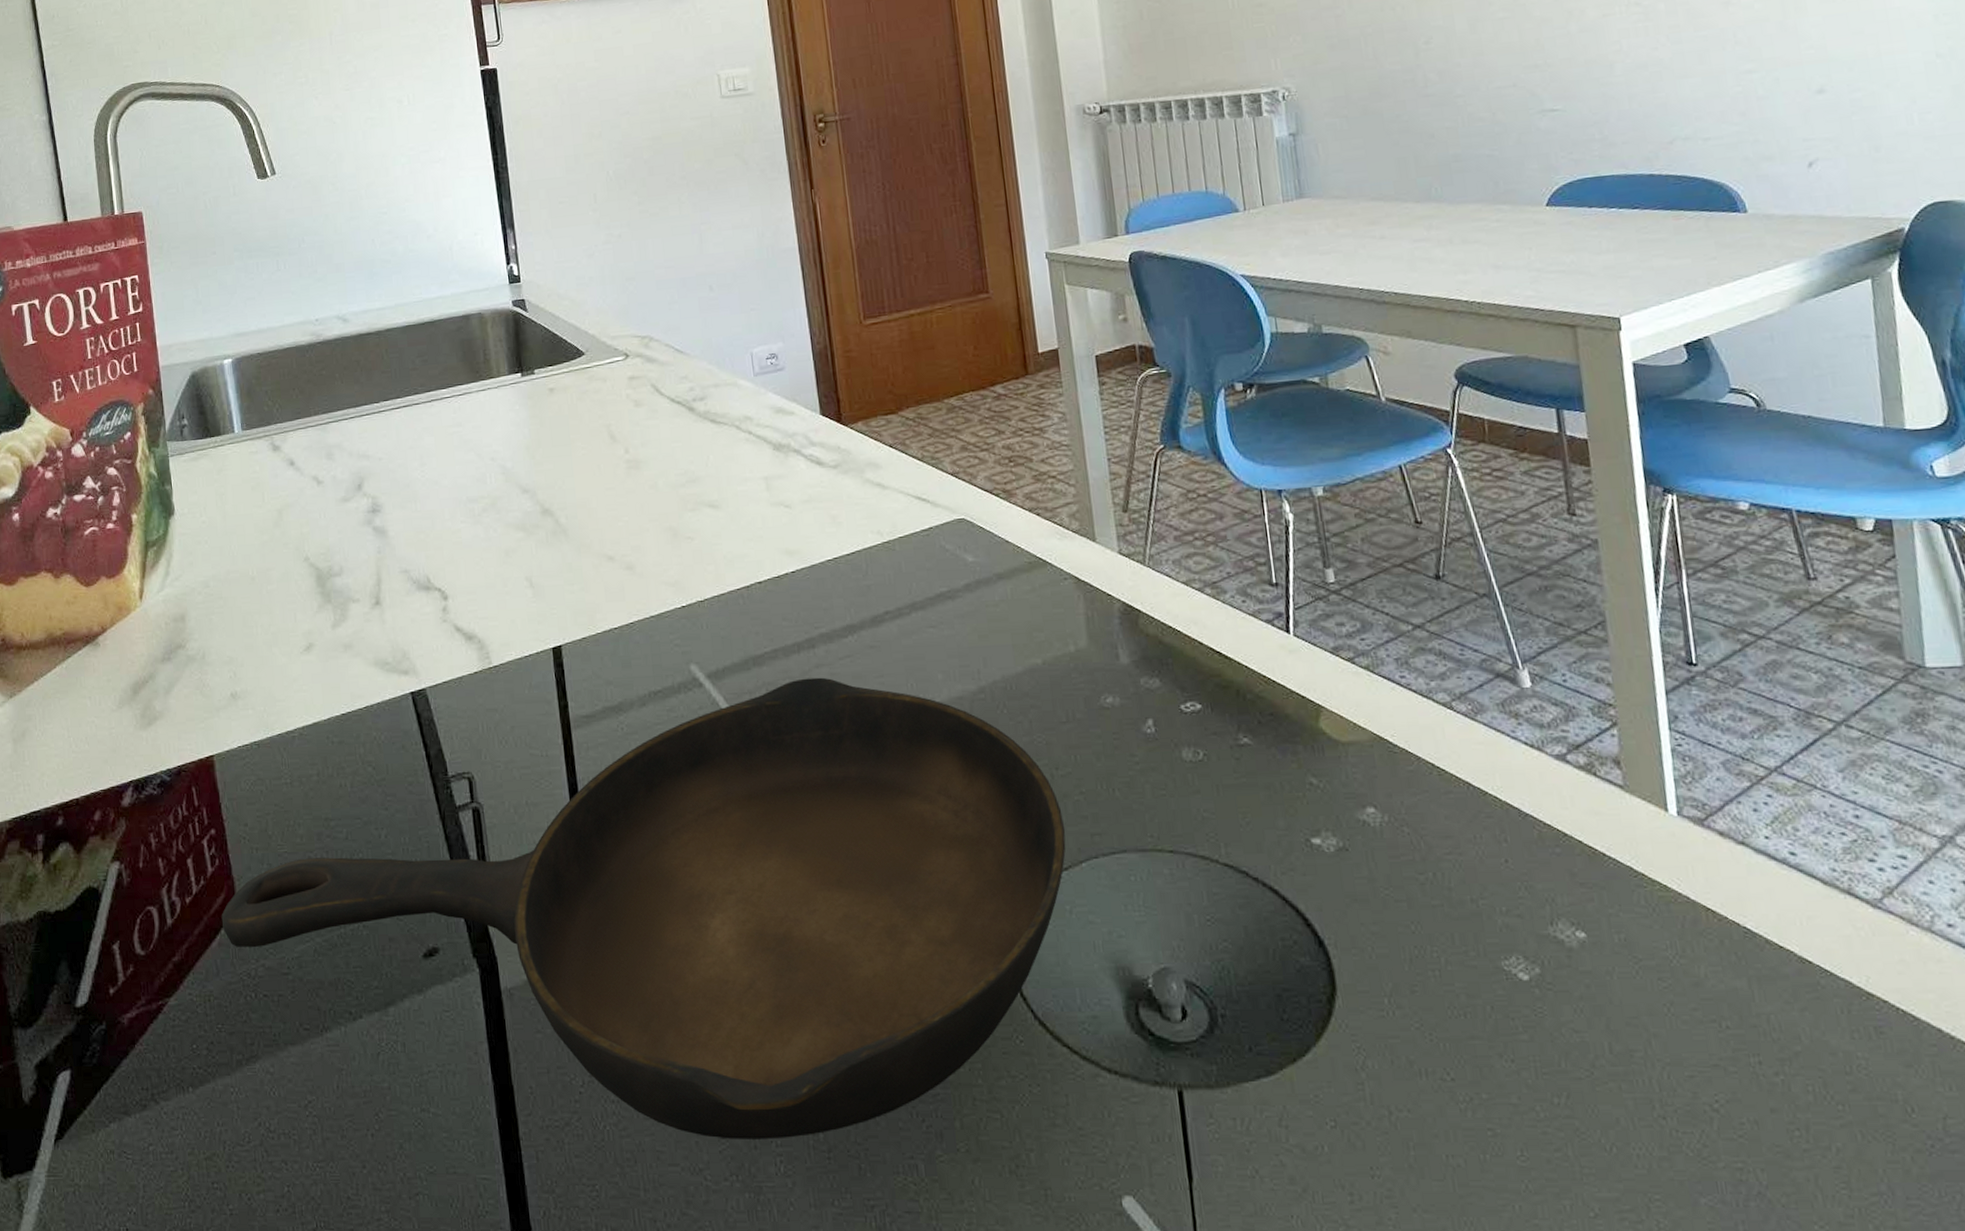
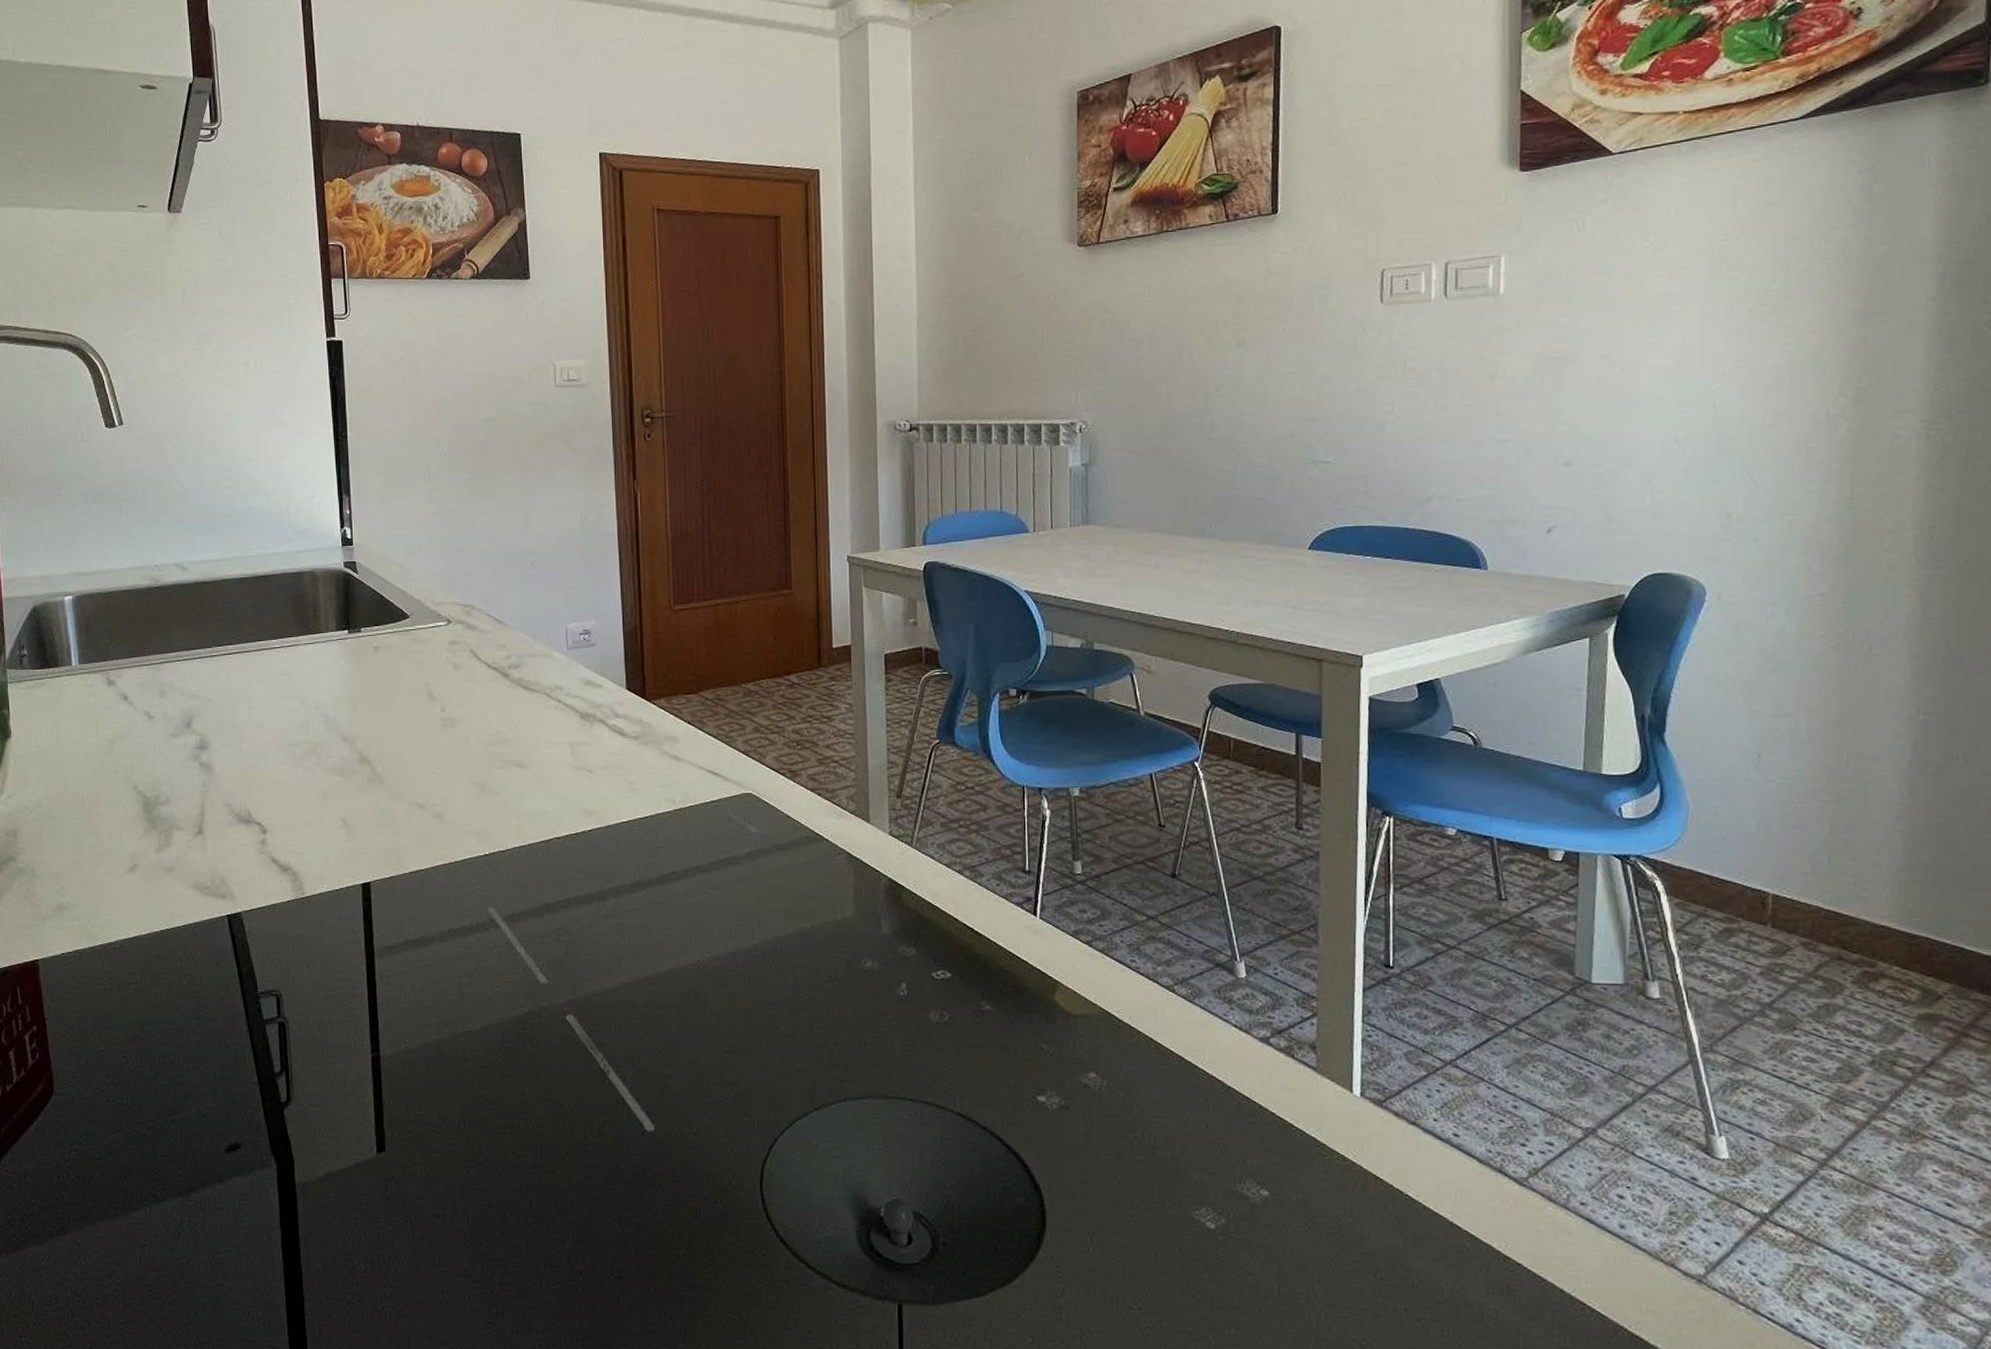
frying pan: present [221,677,1066,1140] -> none [39,926,818,1327]

